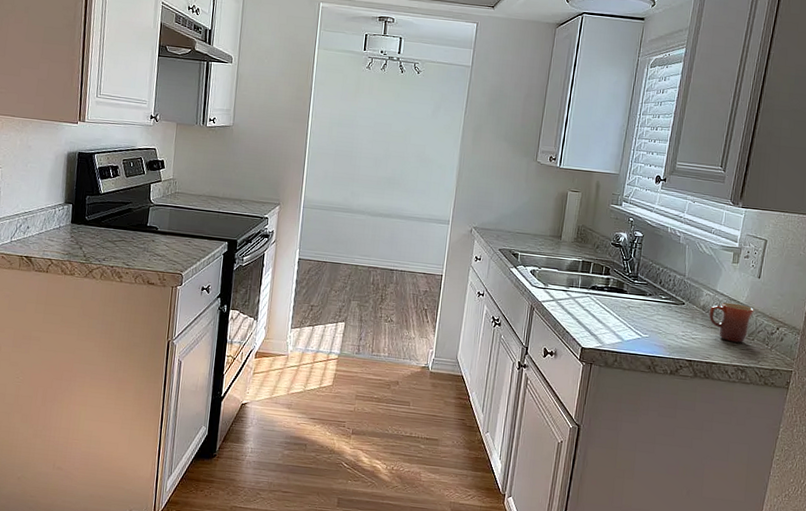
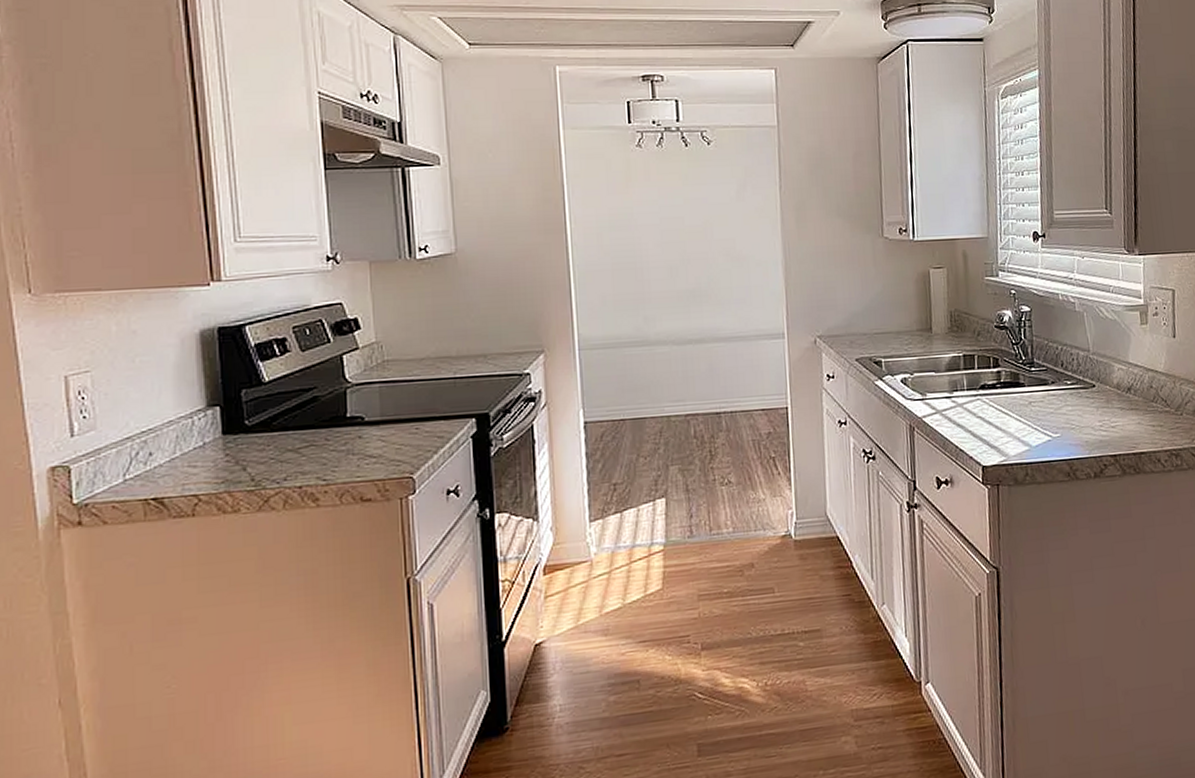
mug: present [709,302,754,343] -> none [1125,373,1176,423]

